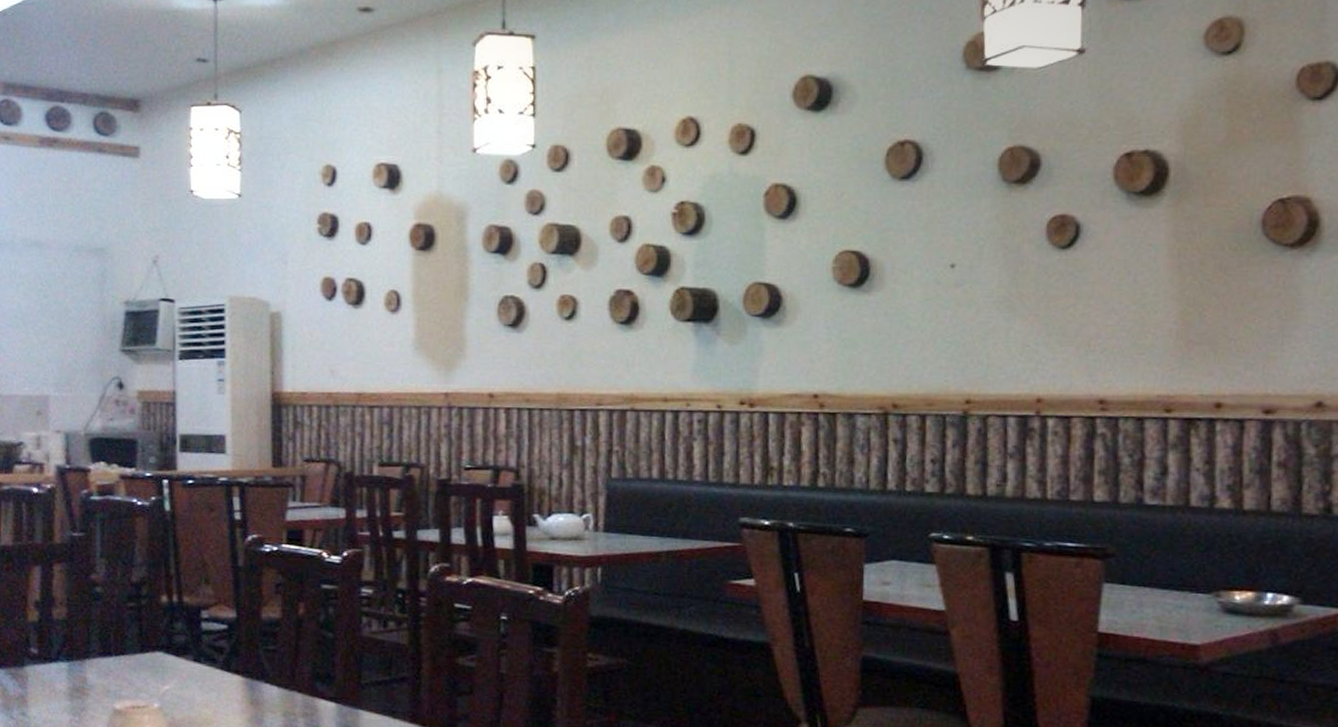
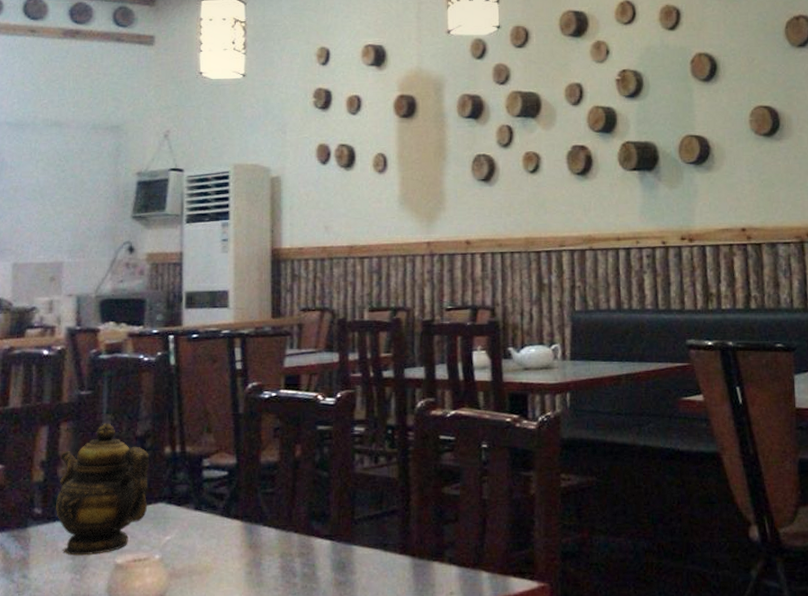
teapot: none [52,567,146,698] -> present [56,423,150,556]

